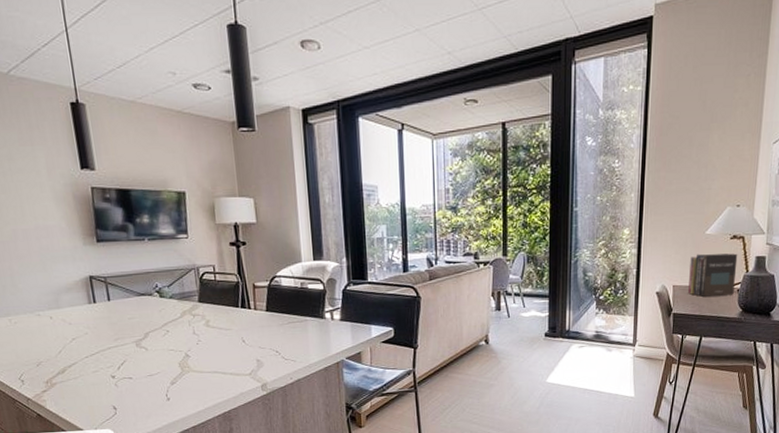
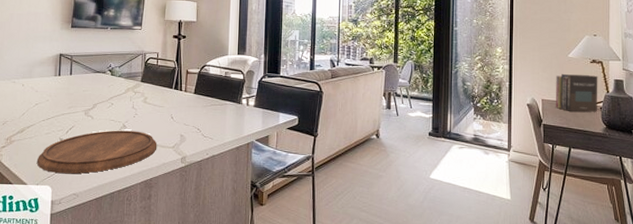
cutting board: none [89,359,231,415] -> present [37,130,157,174]

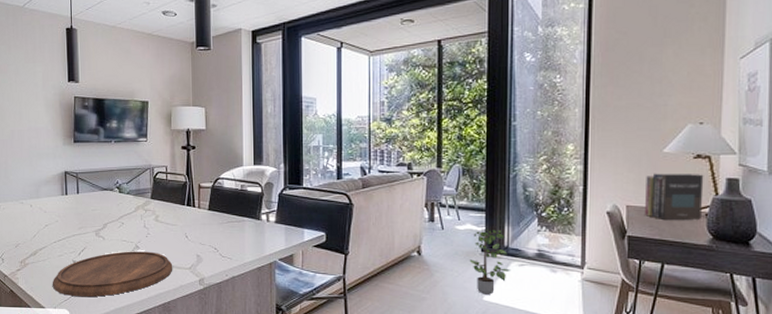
potted plant: none [419,116,453,173] -> present [469,229,512,295]

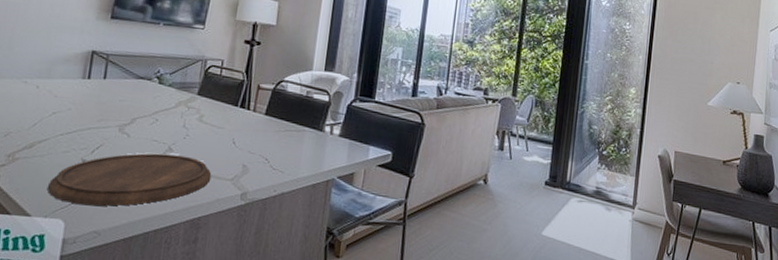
potted plant: present [469,229,512,295] -> none [532,162,571,229]
books: present [645,173,704,220] -> none [689,123,738,170]

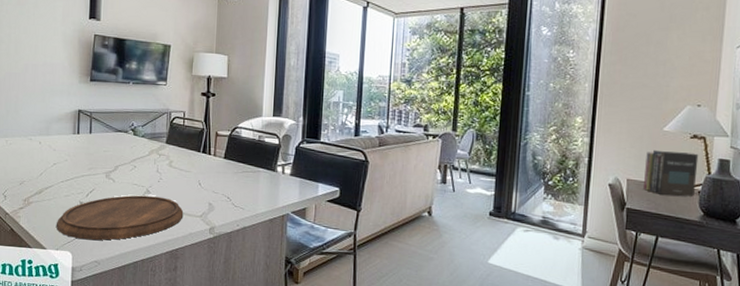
books: none [689,123,738,170] -> present [644,149,699,197]

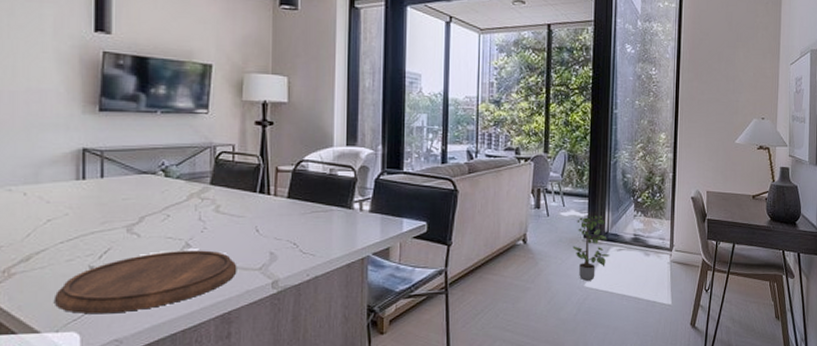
potted plant: none [477,193,517,258] -> present [572,215,611,281]
books: present [644,149,699,197] -> none [721,161,765,204]

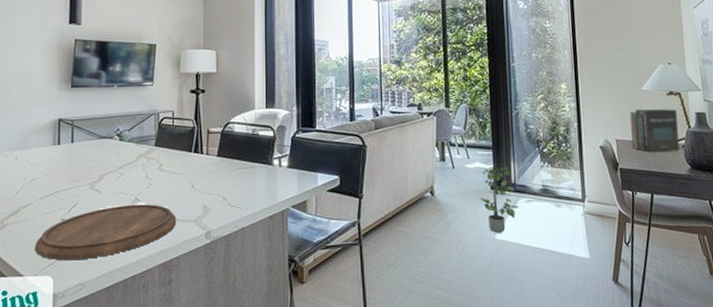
books: none [721,161,765,204] -> present [630,108,679,152]

